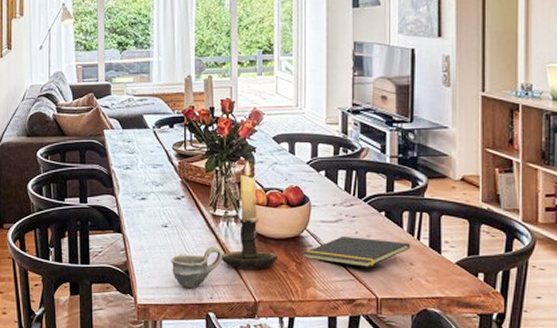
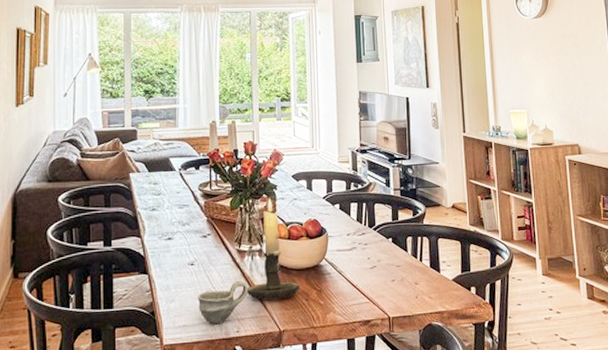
notepad: present [302,235,411,267] -> none [322,262,415,290]

